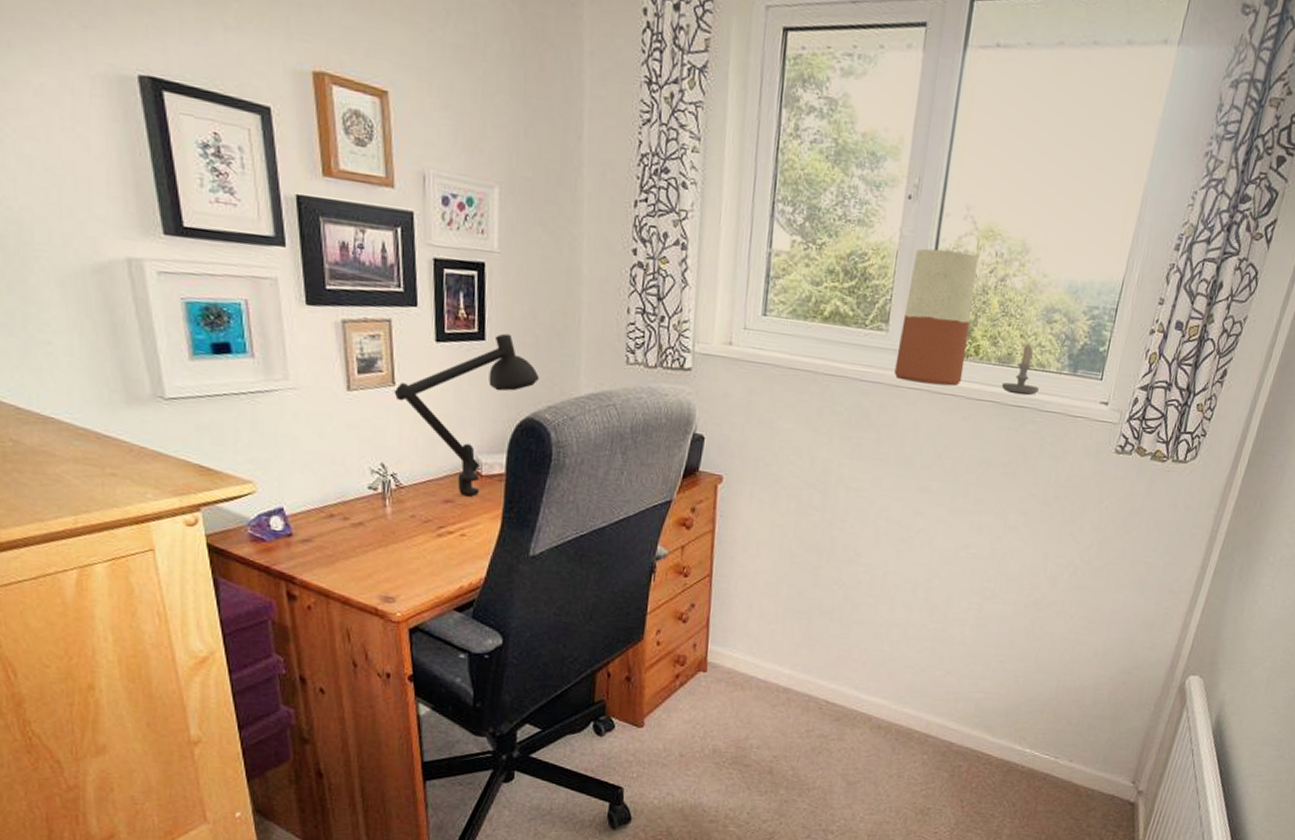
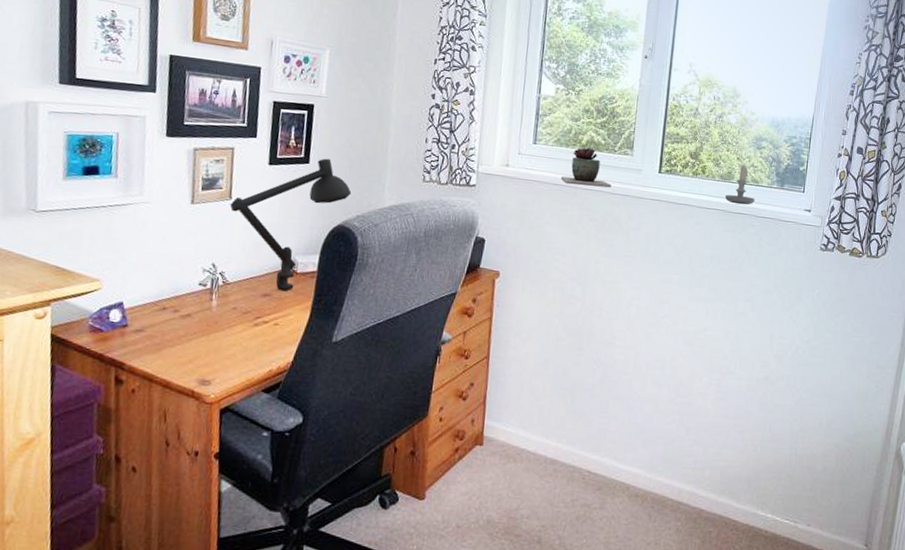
succulent plant: none [796,320,860,373] -> present [560,147,611,188]
vase: present [894,248,979,387] -> none [639,94,701,198]

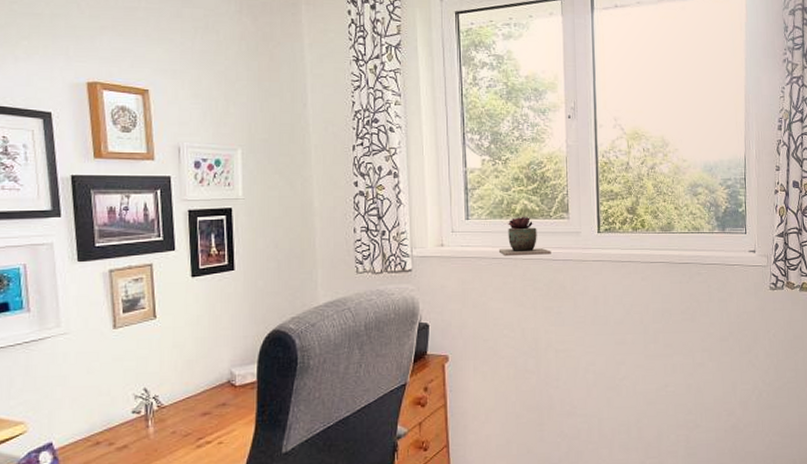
desk lamp: present [230,158,352,291] -> none [155,262,283,407]
candle: present [724,163,755,205] -> none [667,212,698,254]

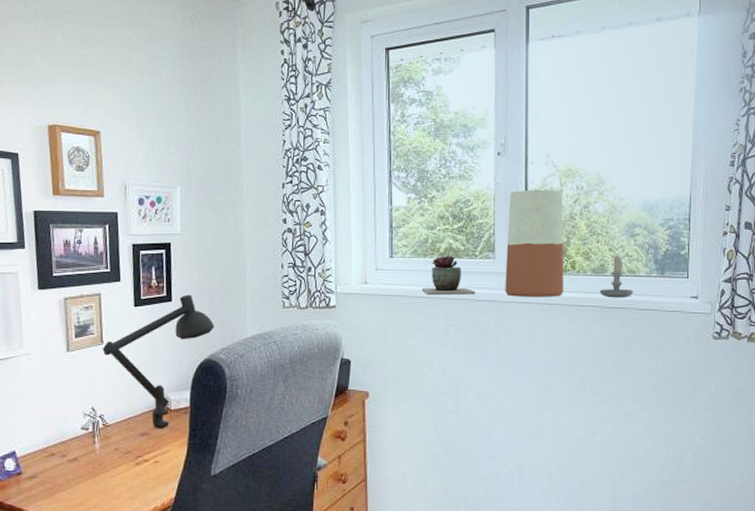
desk lamp: none [155,262,283,407] -> present [102,294,215,429]
vase: none [579,151,635,255] -> present [505,189,564,297]
candle: none [667,212,698,254] -> present [599,254,633,298]

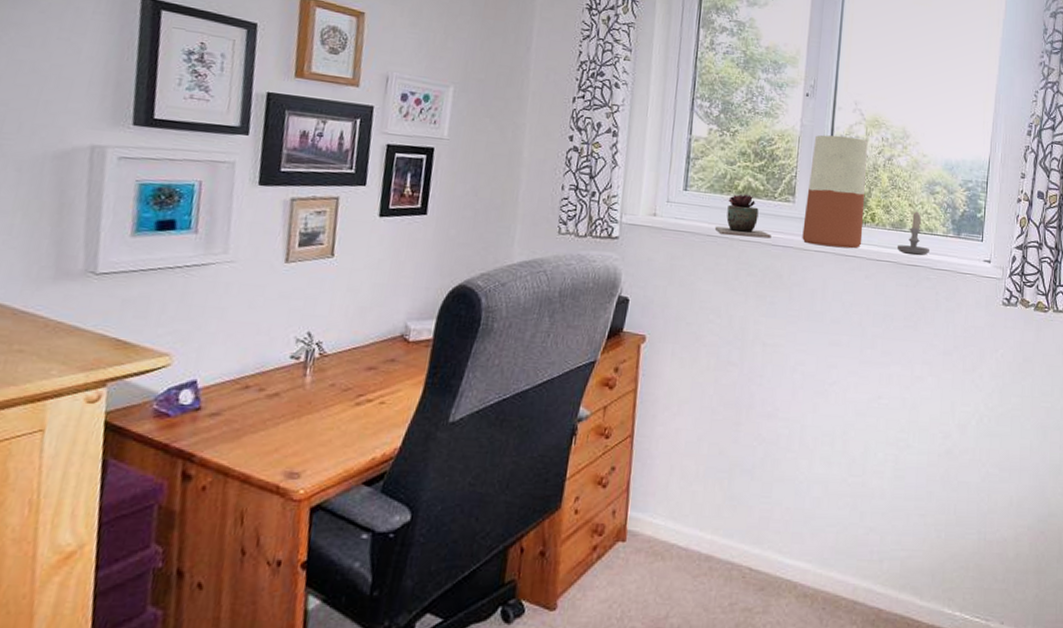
desk lamp: present [102,294,215,429] -> none [331,208,476,364]

